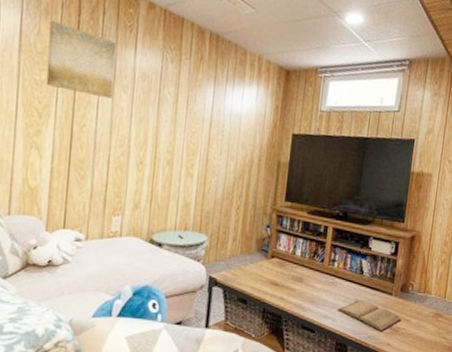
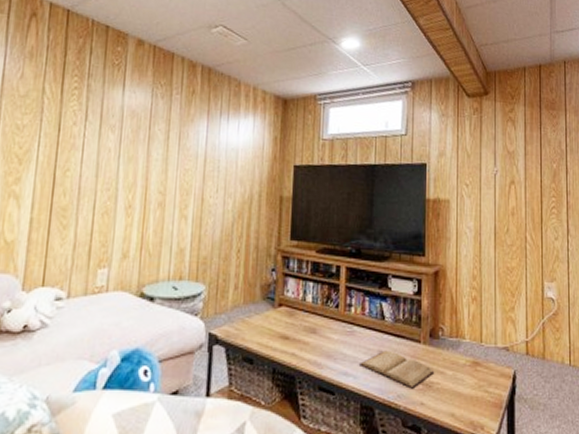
wall art: present [46,20,117,99] -> none [28,62,104,139]

